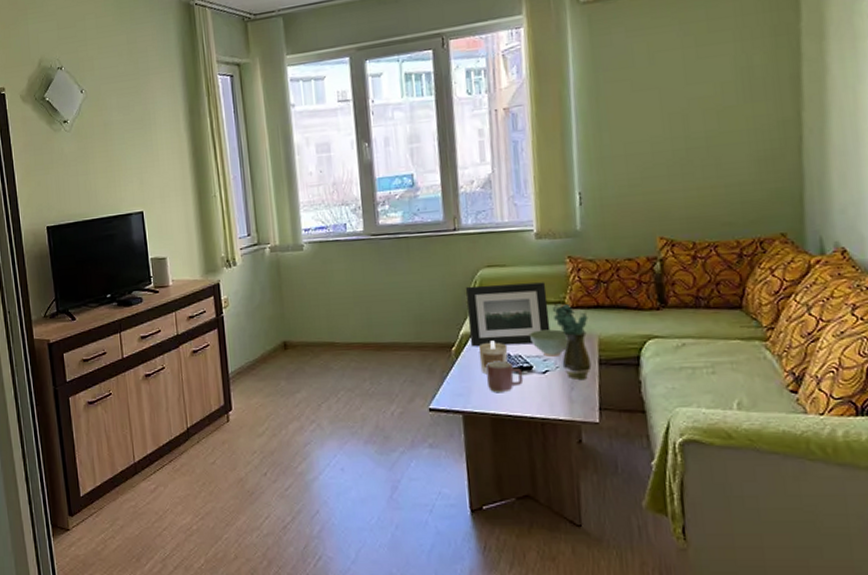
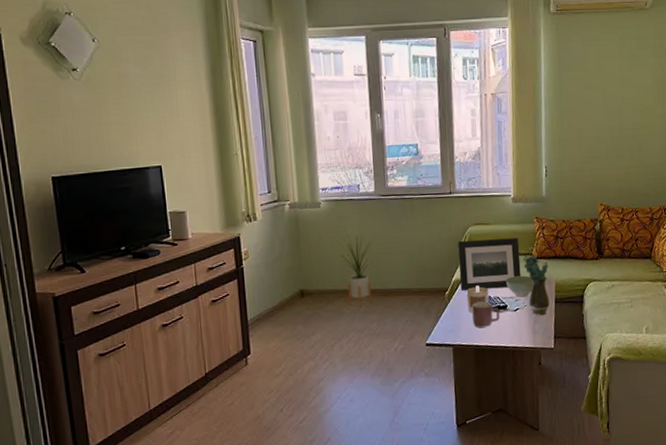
house plant: none [324,279,366,363] -> present [338,234,376,307]

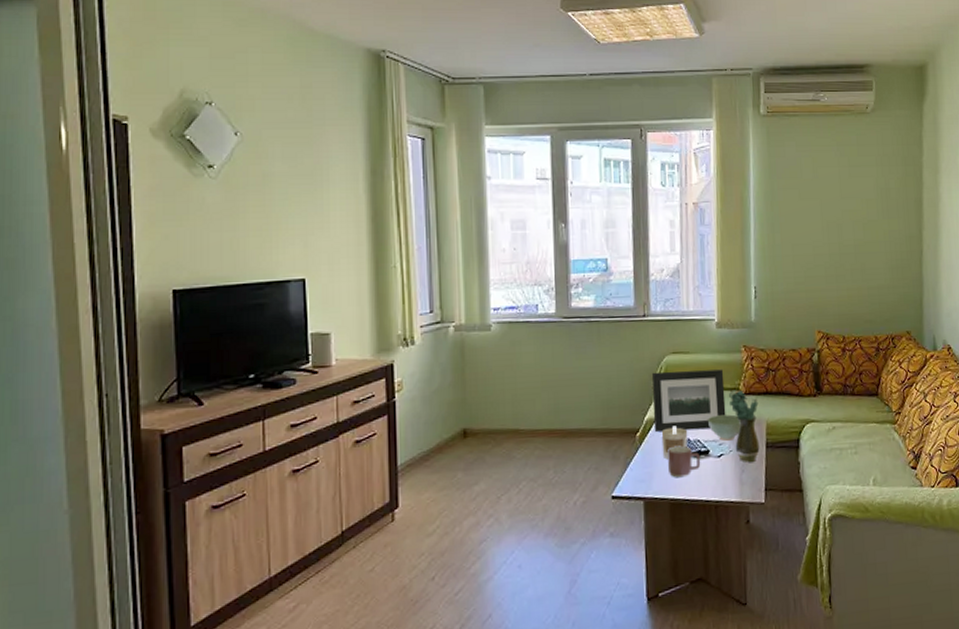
house plant: present [338,234,376,307] -> none [510,363,555,451]

